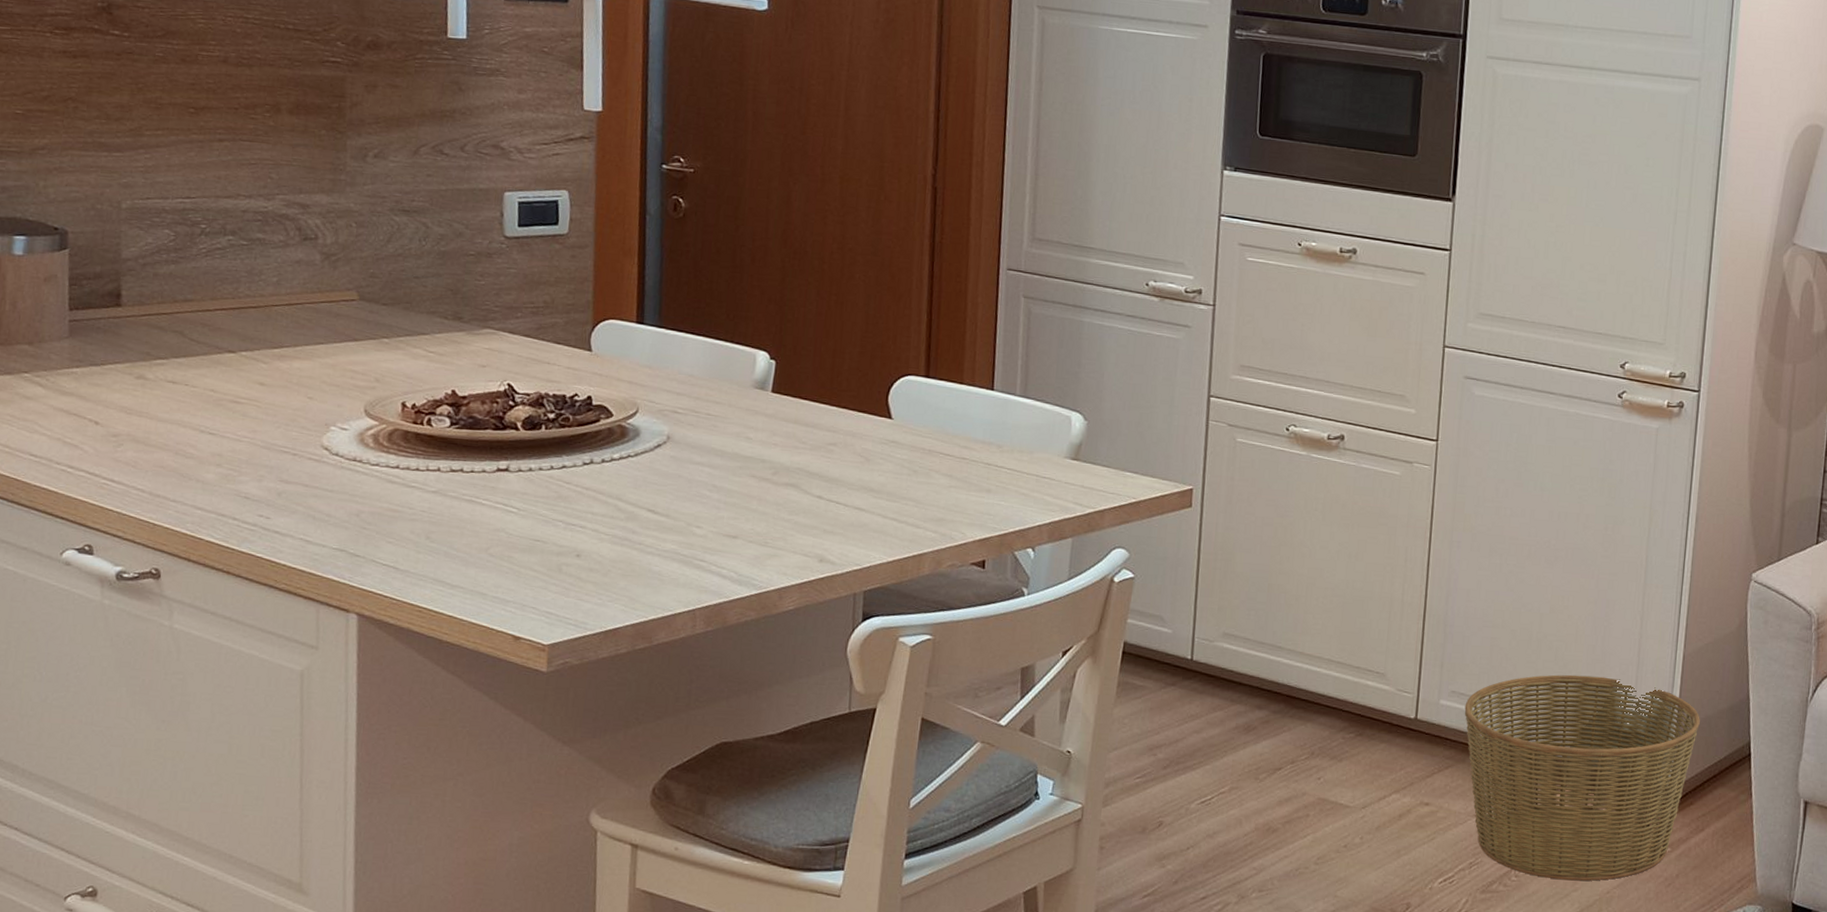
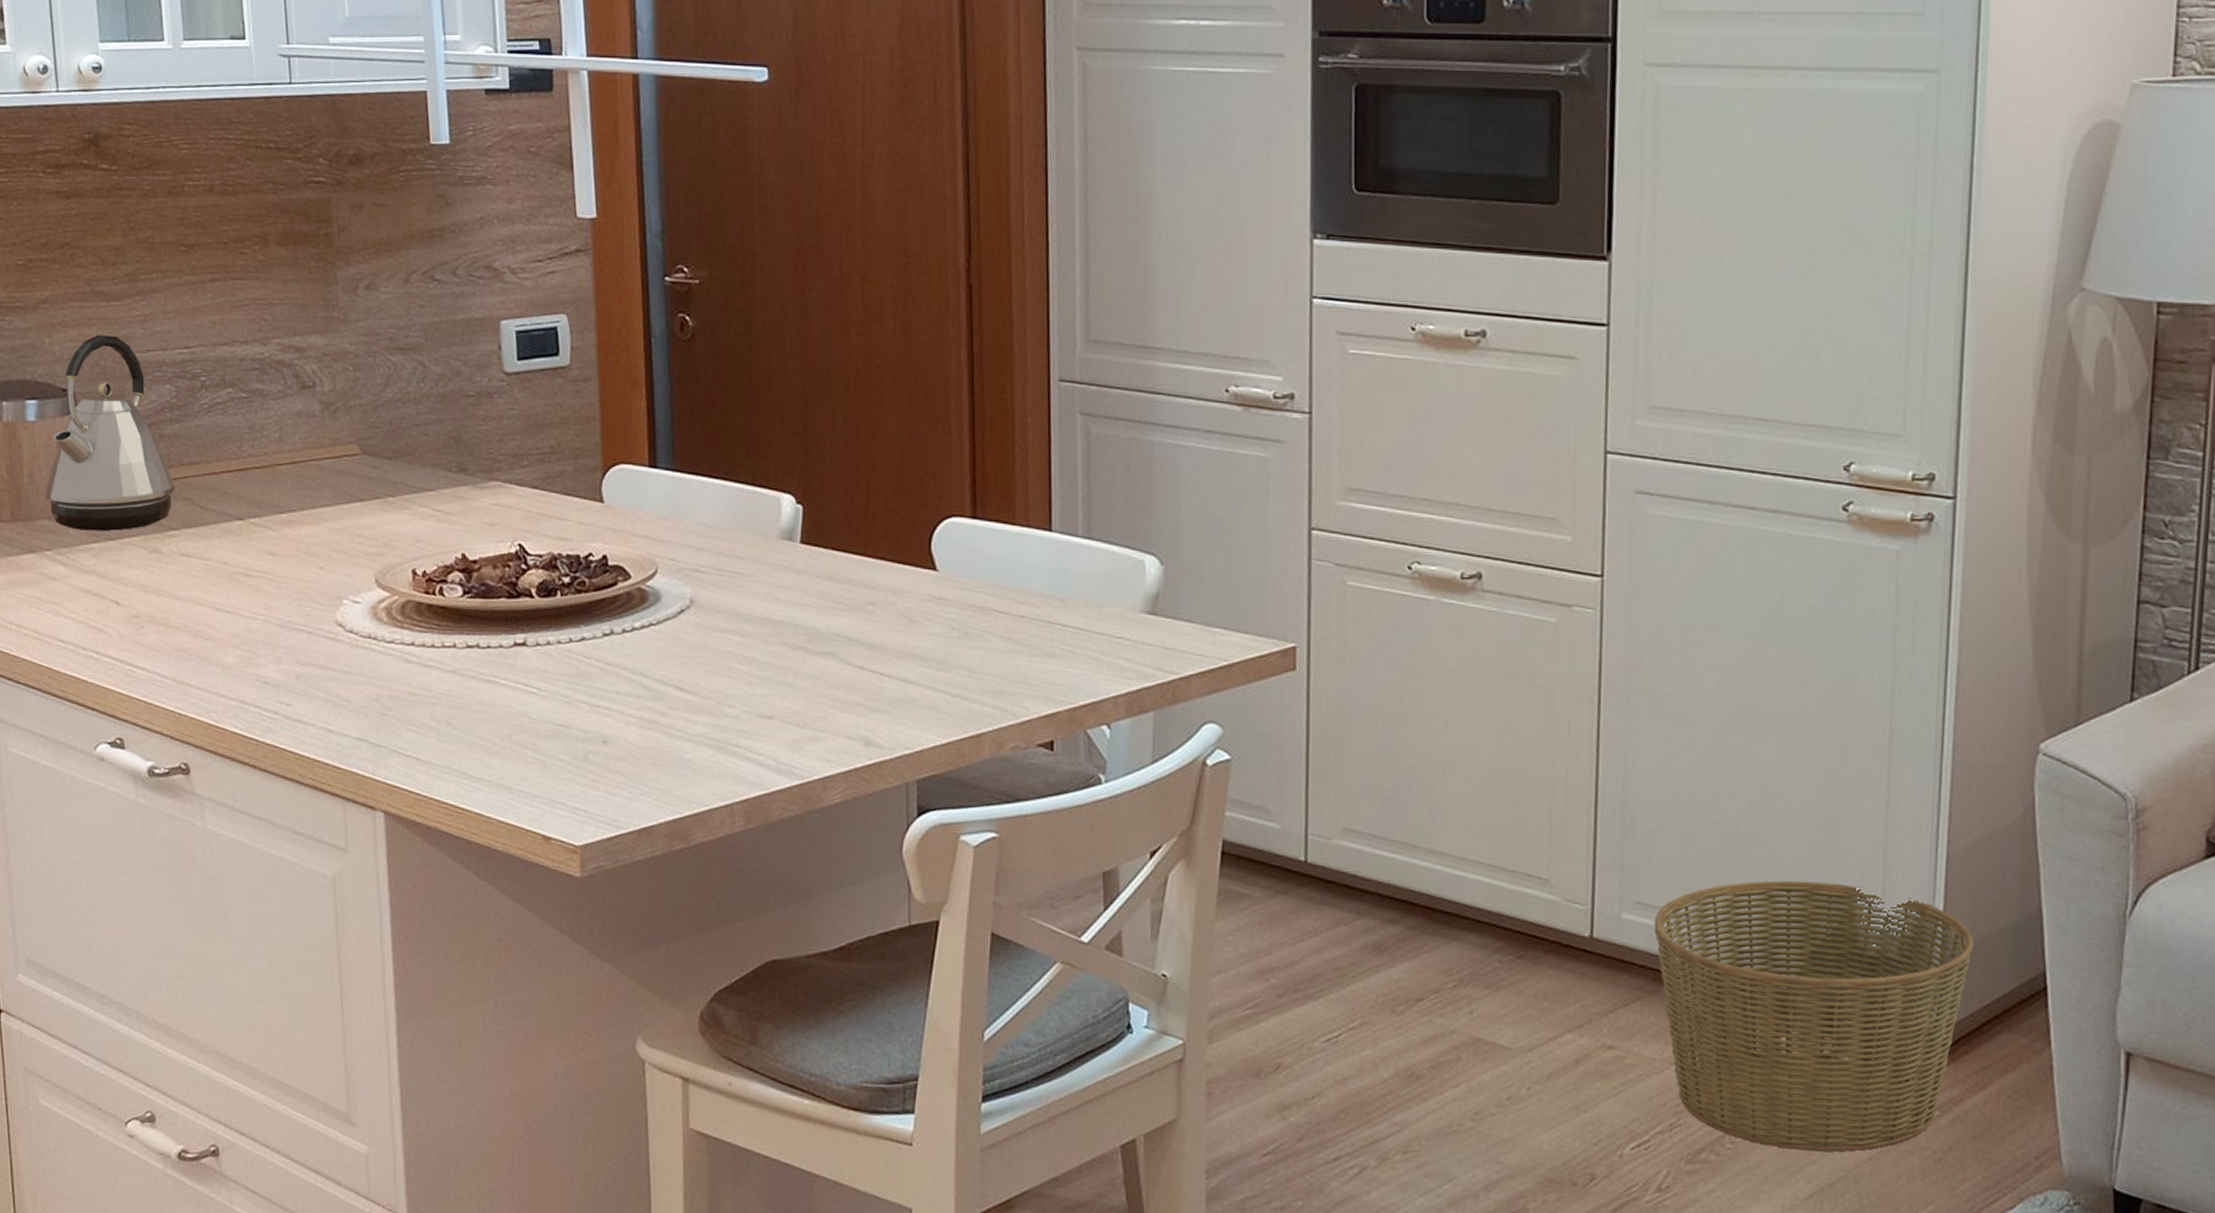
kettle: none [27,181,166,358] -> present [45,335,175,532]

